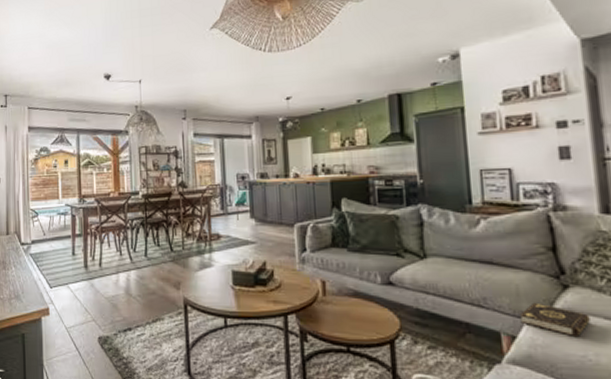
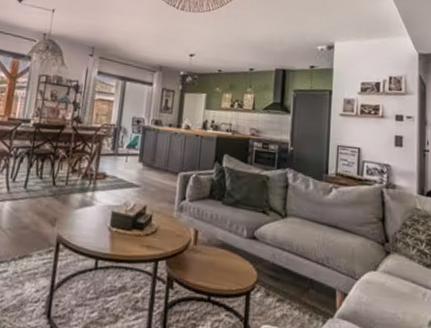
book: present [519,302,590,338] -> none [352,264,402,298]

